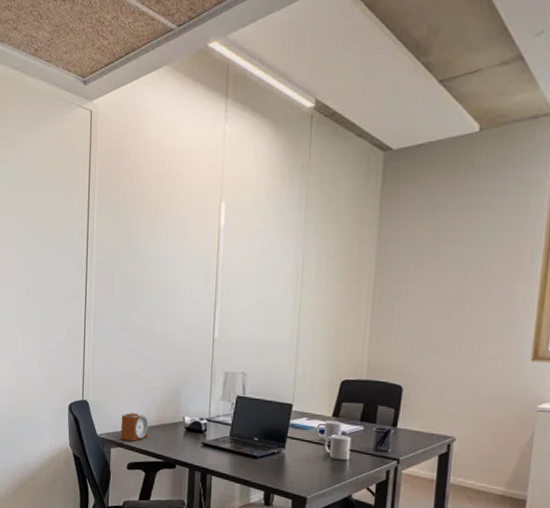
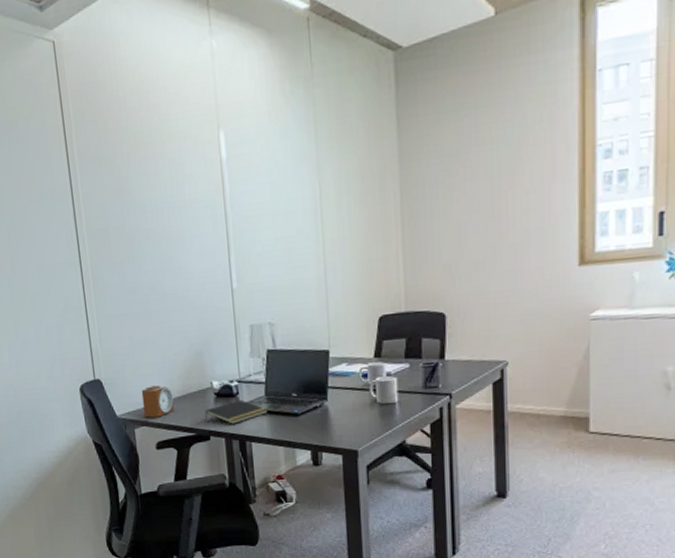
notepad: none [174,436,230,457] -> present [205,399,268,424]

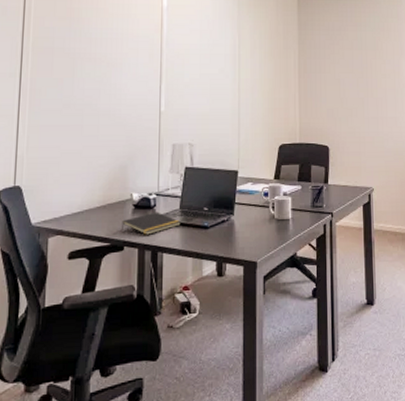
alarm clock: present [141,385,174,418] -> none [60,195,93,227]

